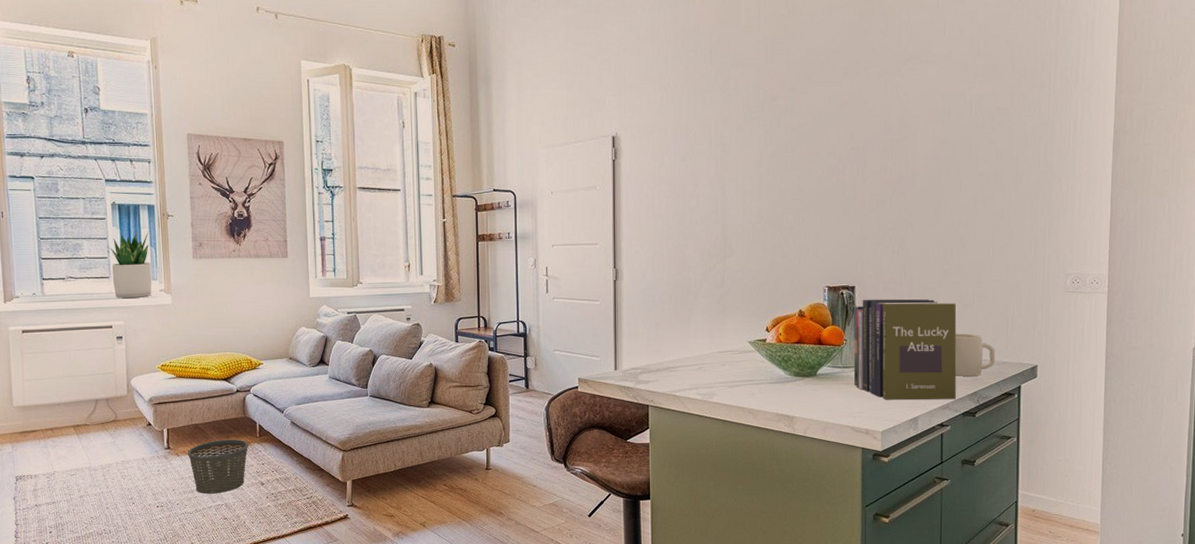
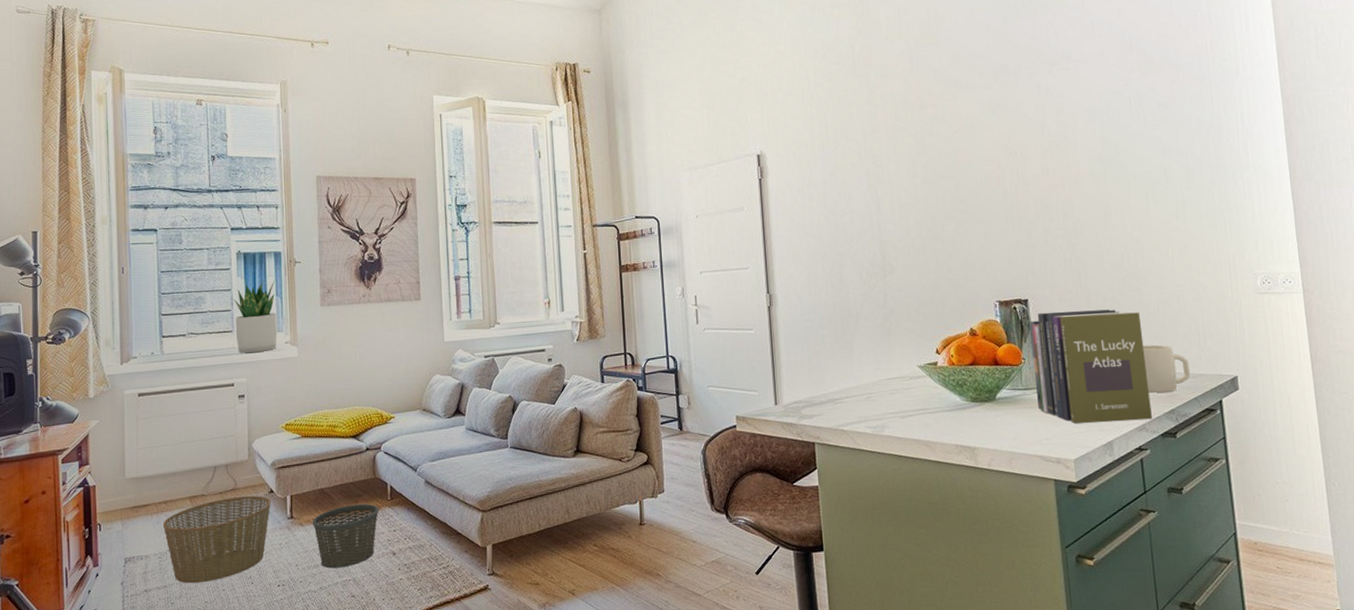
basket: none [49,427,149,501] -> present [162,495,271,584]

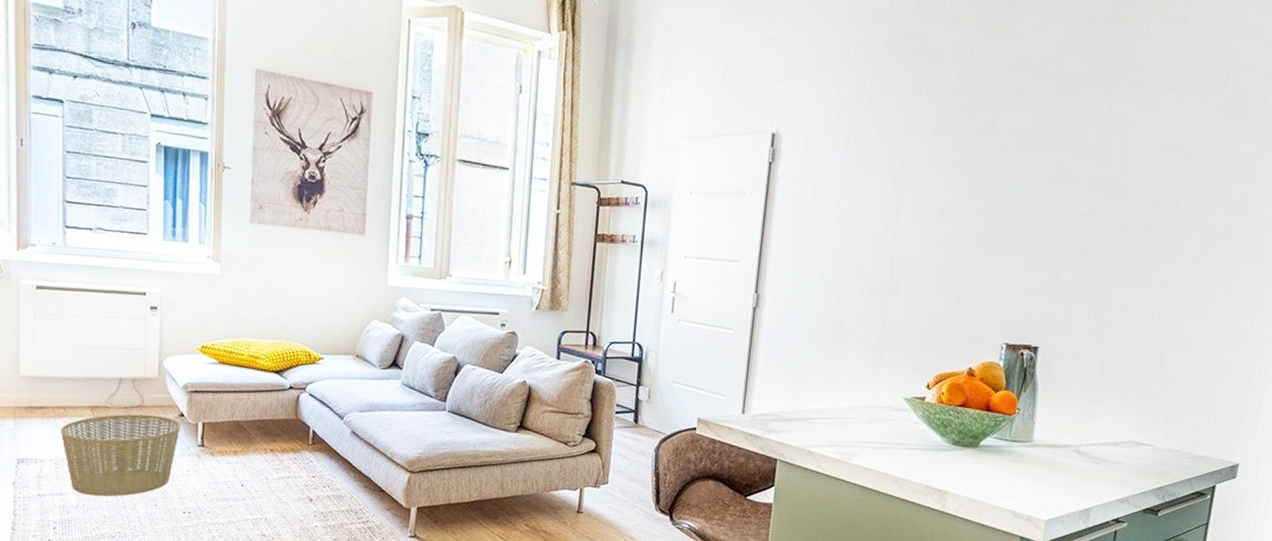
planter: present [234,280,277,354] -> none [150,181,199,263]
basket: present [312,503,380,569] -> none [224,442,299,506]
books: present [1029,309,1152,424] -> none [1021,363,1154,493]
mug: present [1143,344,1191,393] -> none [1141,416,1192,469]

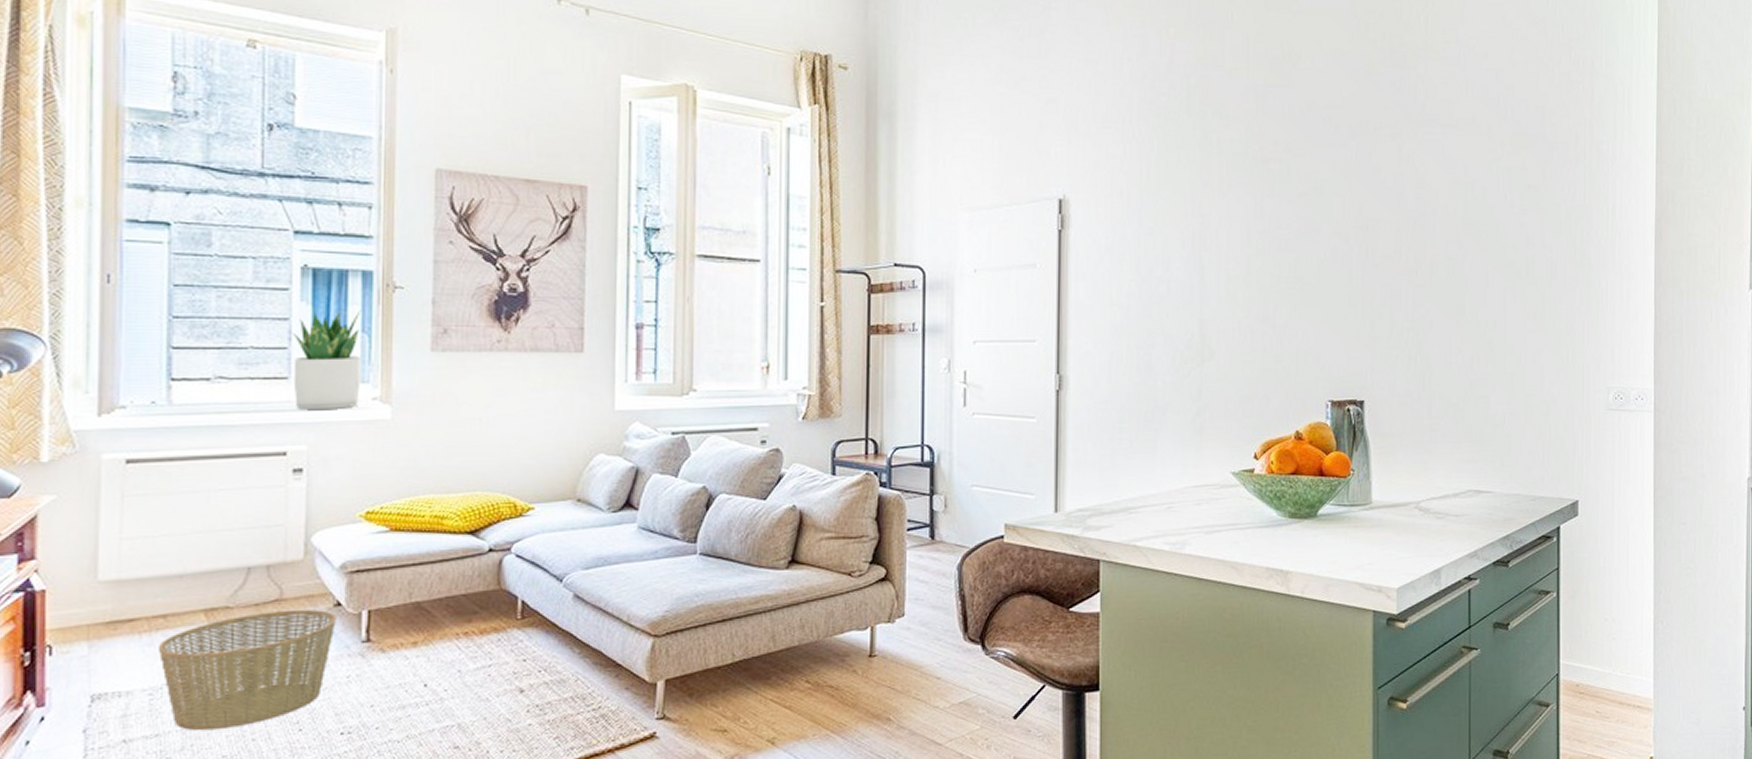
planter: none [150,181,199,263] -> present [293,308,361,411]

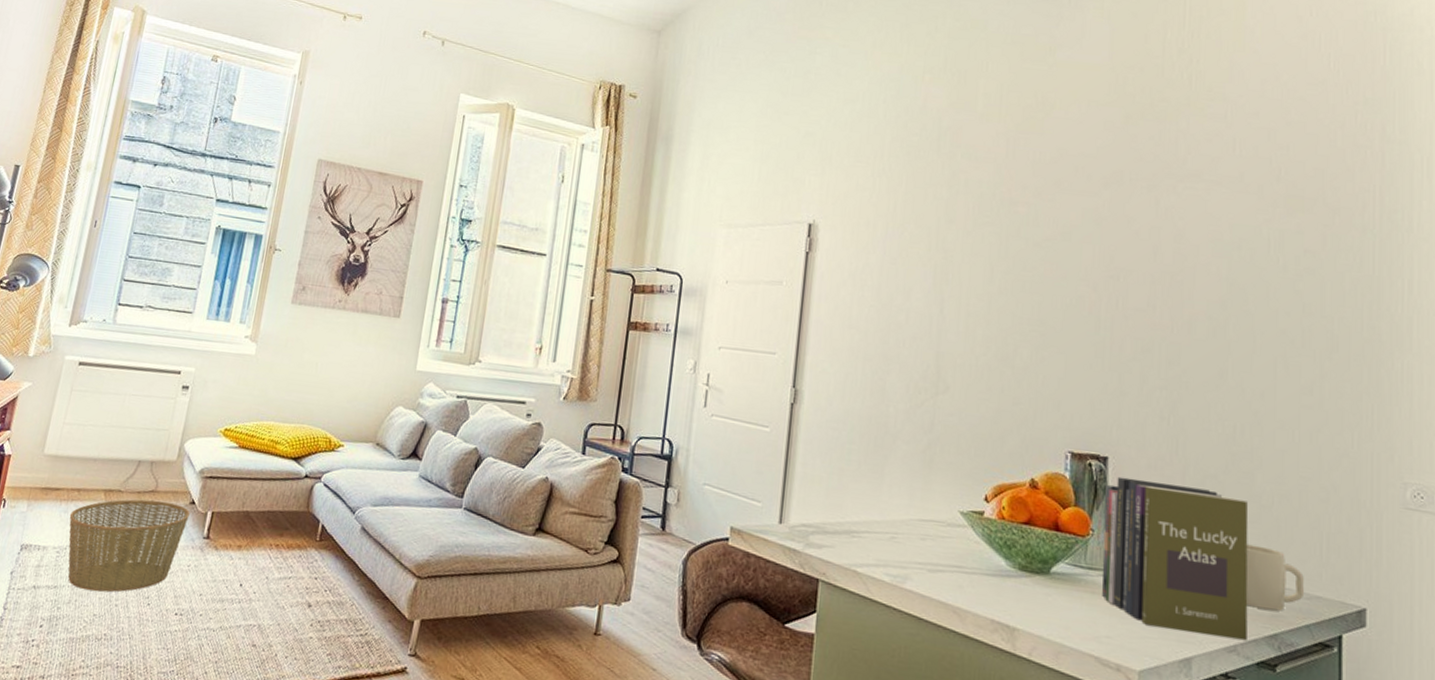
planter: present [293,308,361,411] -> none [193,262,250,342]
books: none [1362,417,1486,547] -> present [1102,476,1249,641]
mug: none [1483,461,1531,515] -> present [1245,544,1305,611]

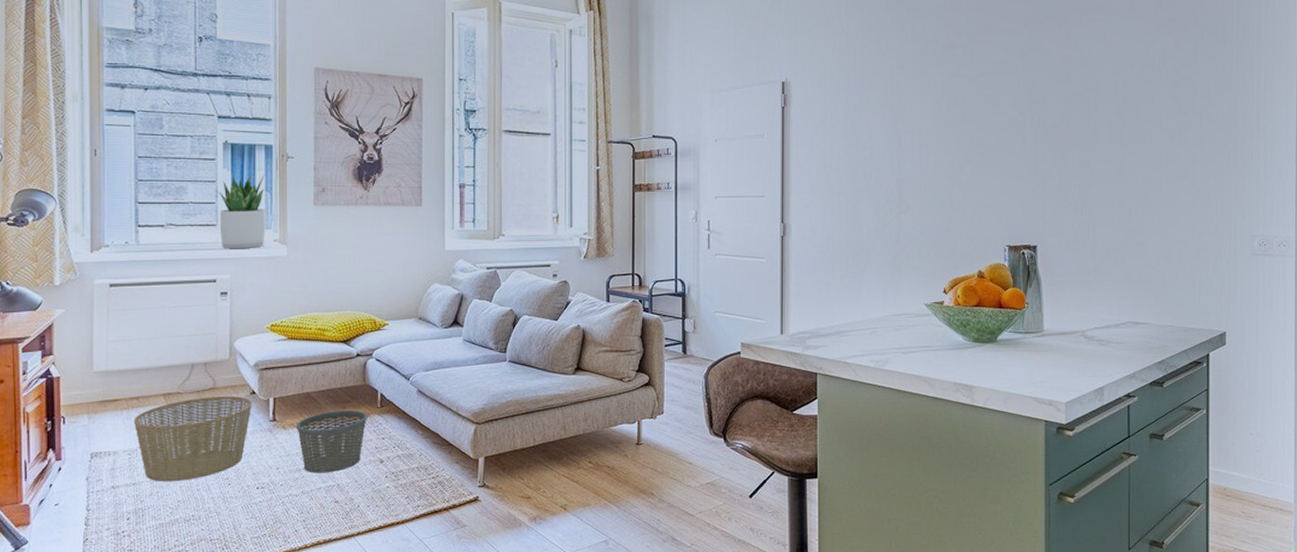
planter: none [193,262,250,342] -> present [219,173,265,249]
basket: none [227,536,305,610] -> present [295,410,368,473]
books: present [1102,476,1249,641] -> none [1036,259,1143,369]
mug: present [1245,544,1305,611] -> none [1141,297,1183,343]

